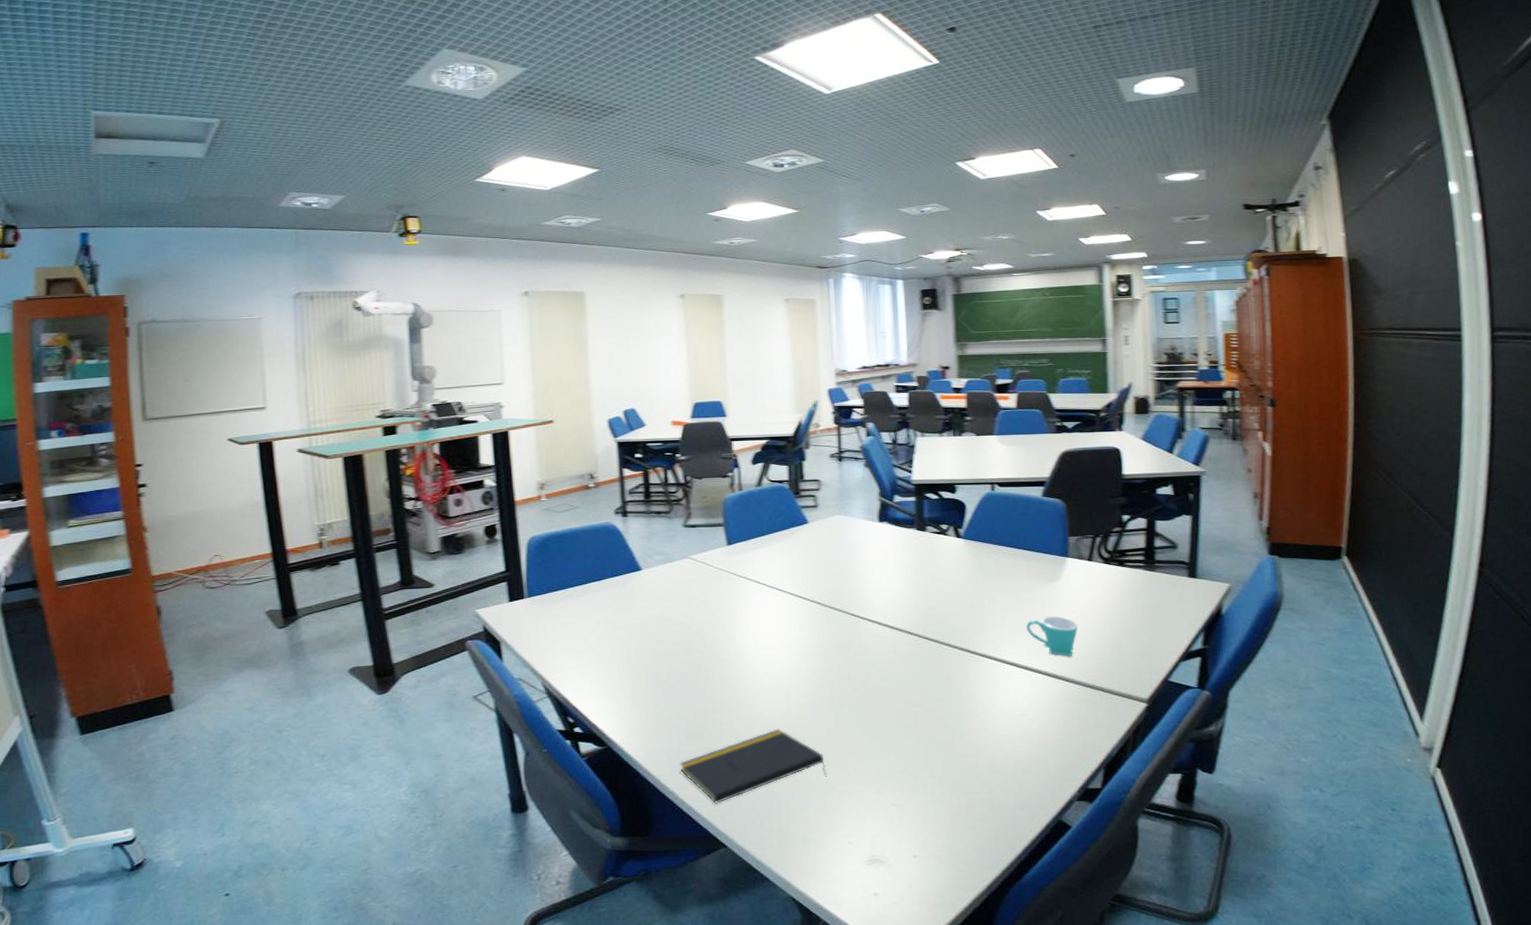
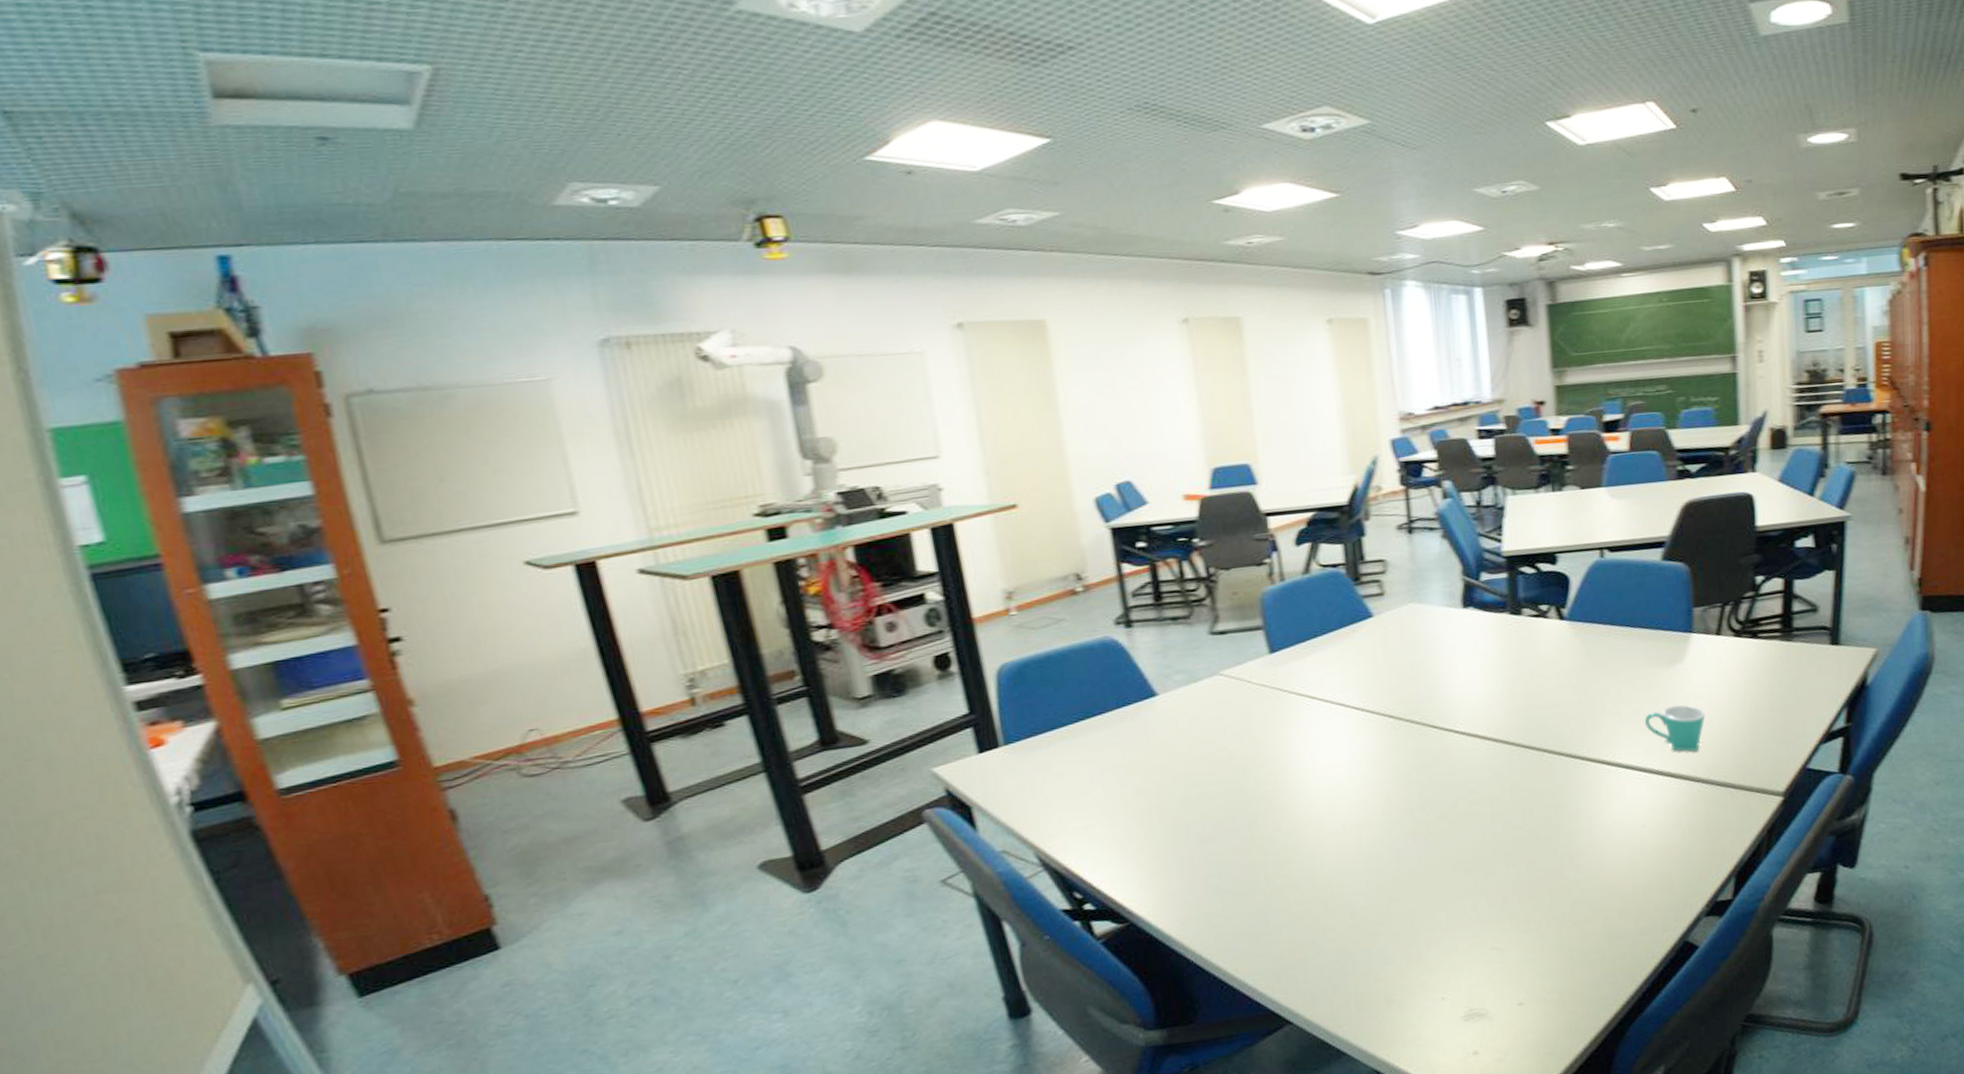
notepad: present [680,729,826,804] -> none [1226,875,1411,975]

